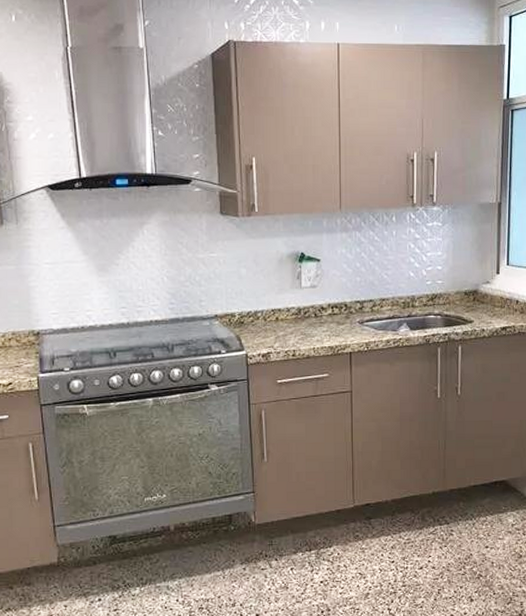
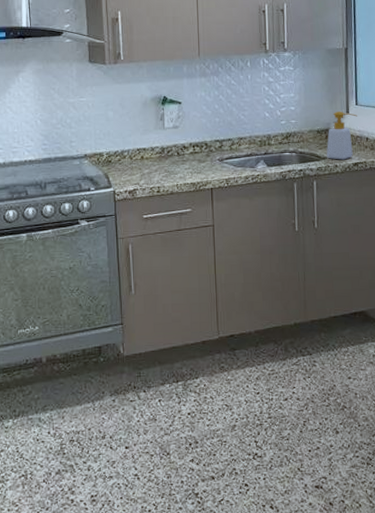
soap bottle: none [473,272,509,324] -> present [326,112,358,160]

